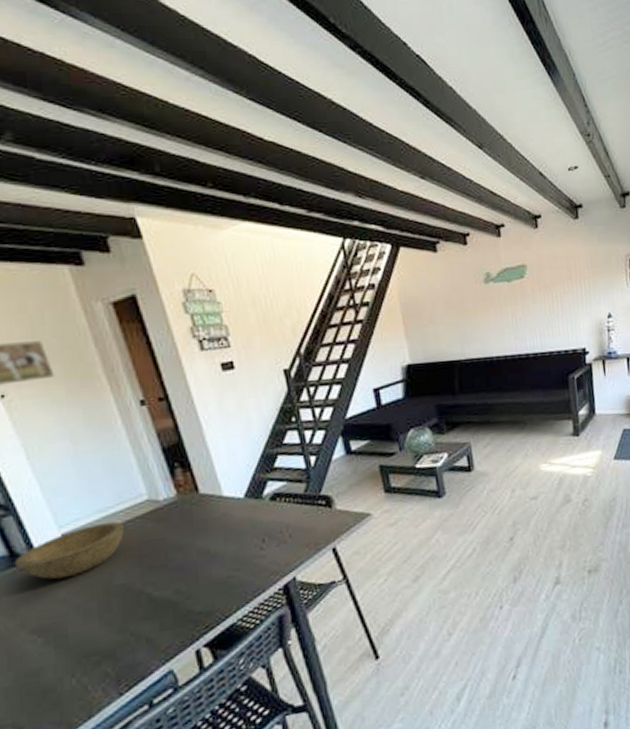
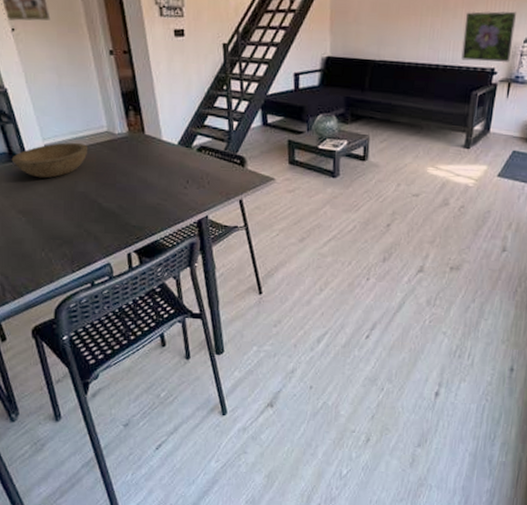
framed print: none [544,288,599,345] -> present [461,11,516,63]

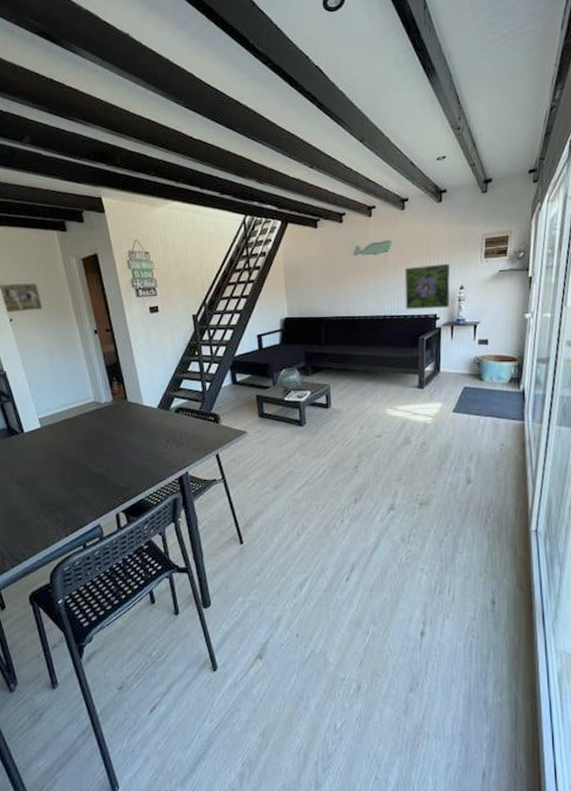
bowl: present [11,142,89,179] -> none [10,414,78,450]

